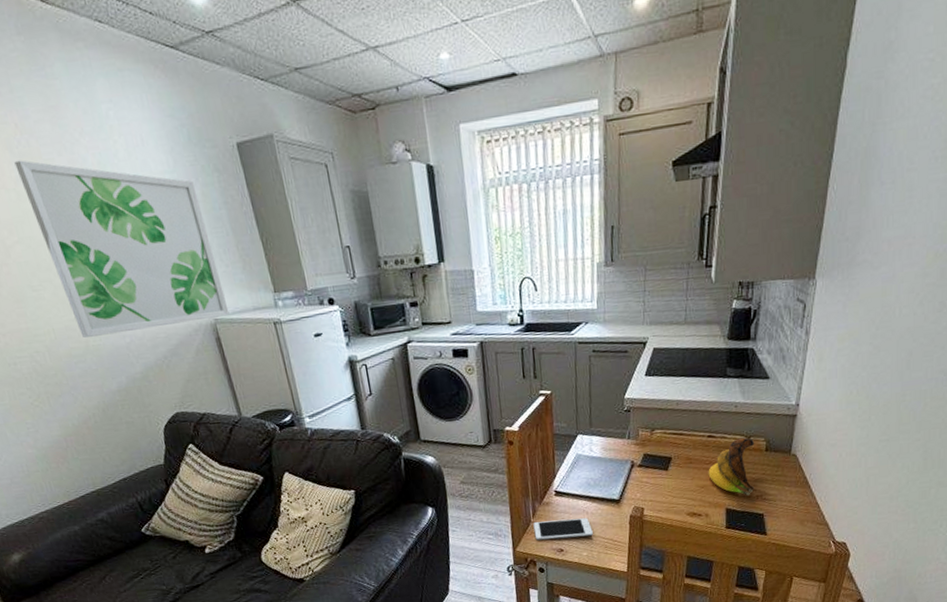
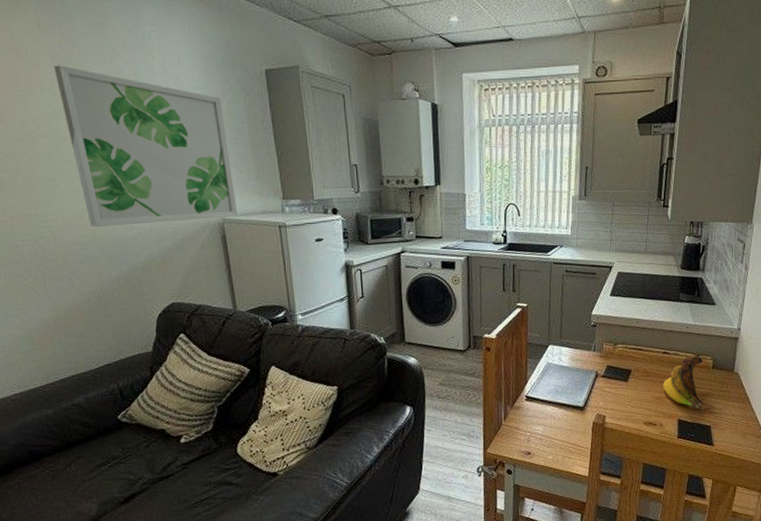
cell phone: present [533,518,593,540] -> none [504,423,559,443]

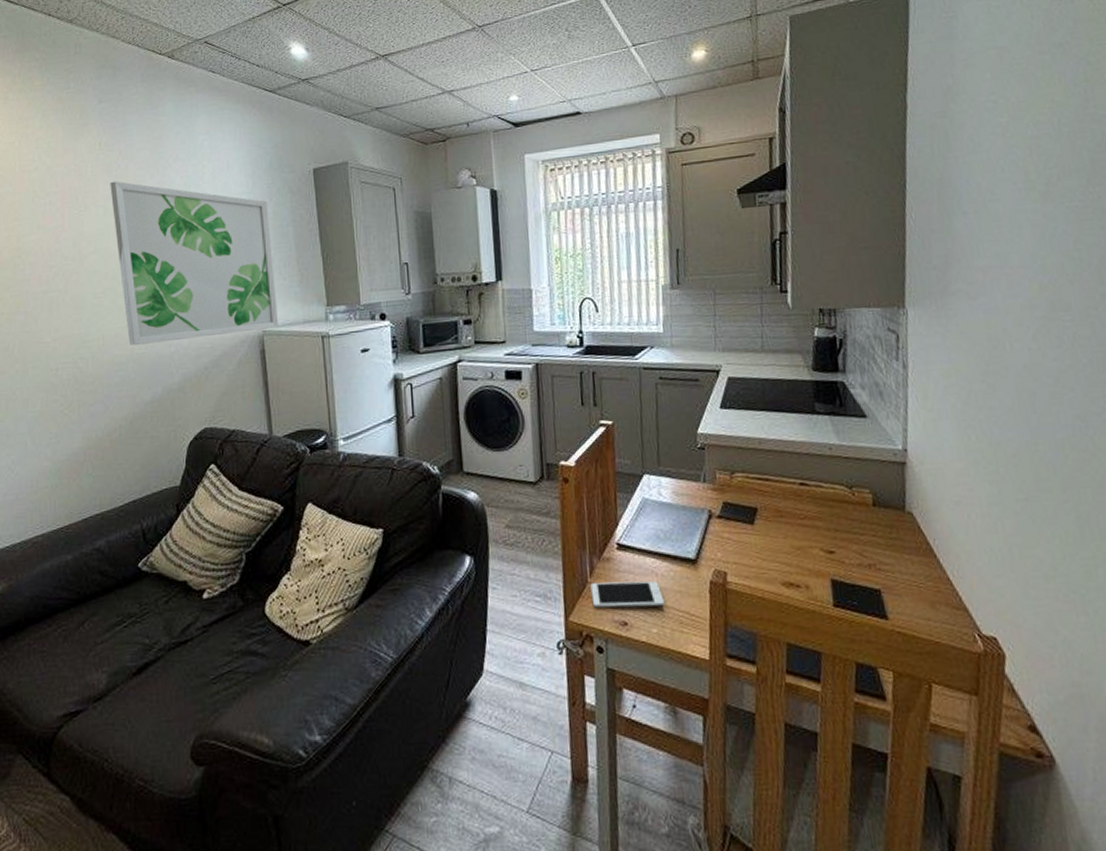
cell phone: none [504,423,559,443] -> present [590,581,664,608]
banana: present [663,355,703,409] -> none [803,487,866,564]

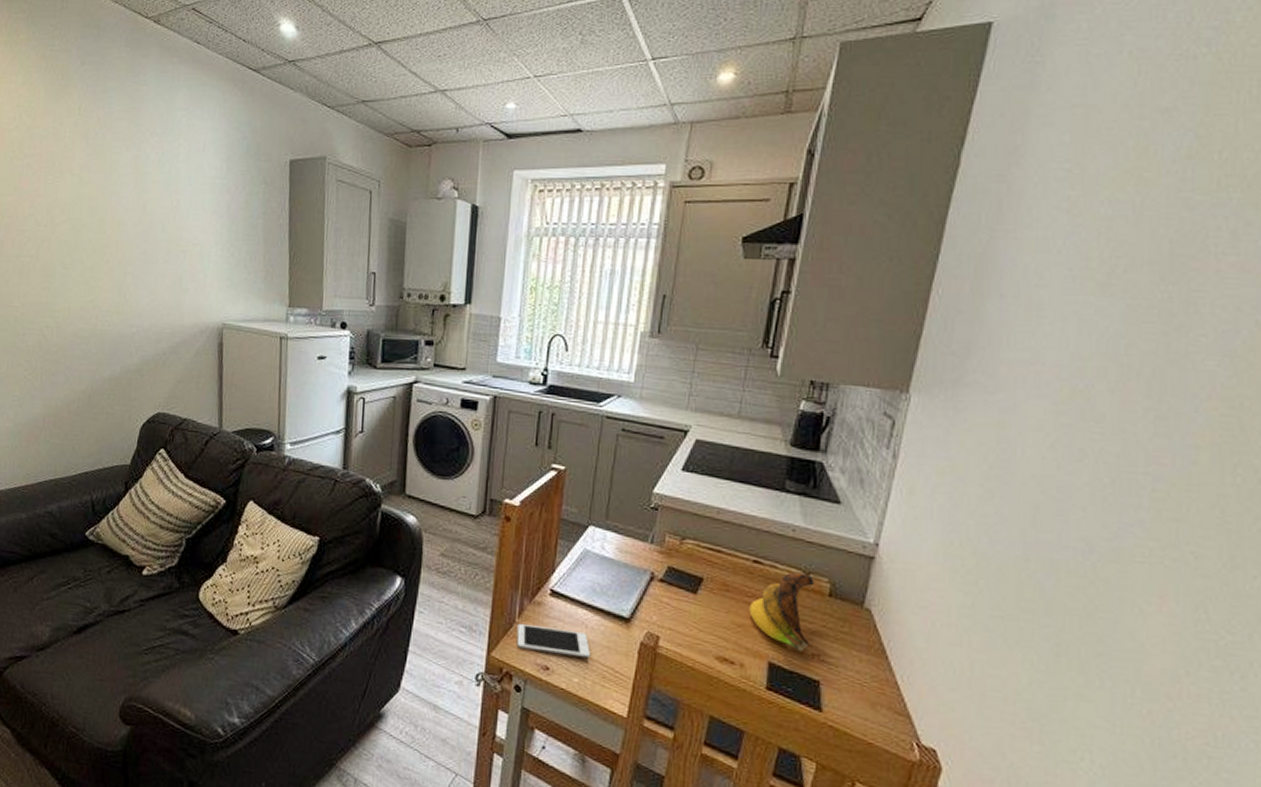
wall art: present [110,181,279,346] -> none [86,150,240,323]
banana: none [803,487,866,564] -> present [749,571,815,651]

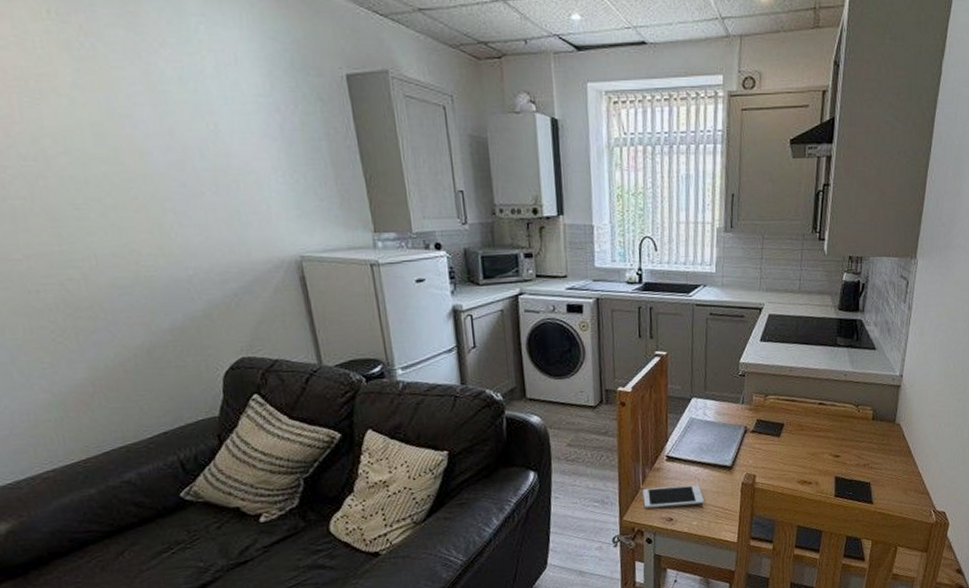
banana: present [749,571,815,651] -> none [818,406,863,464]

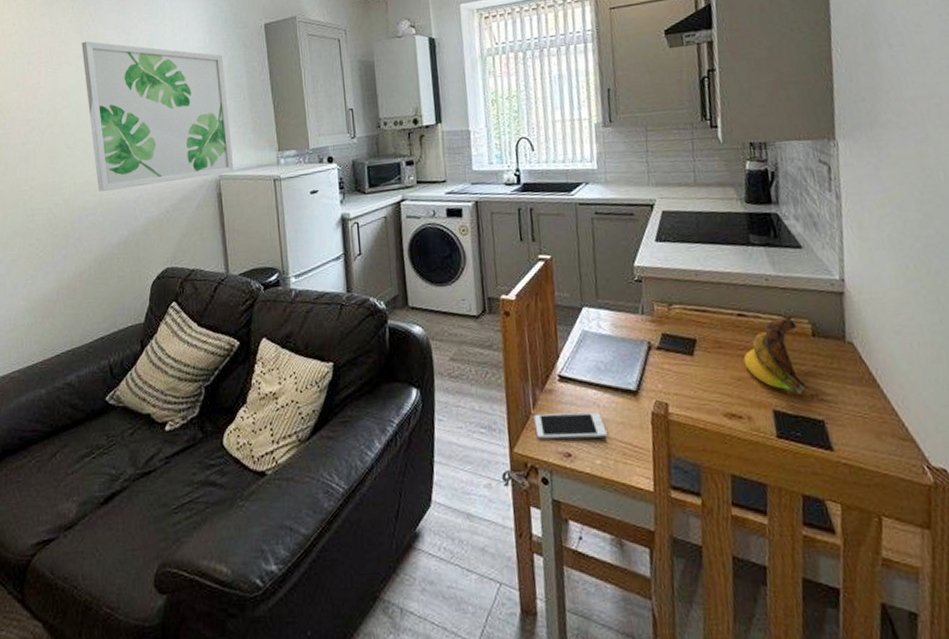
wall art: none [72,64,319,268] -> present [81,41,234,192]
banana: none [818,406,863,464] -> present [743,318,807,394]

